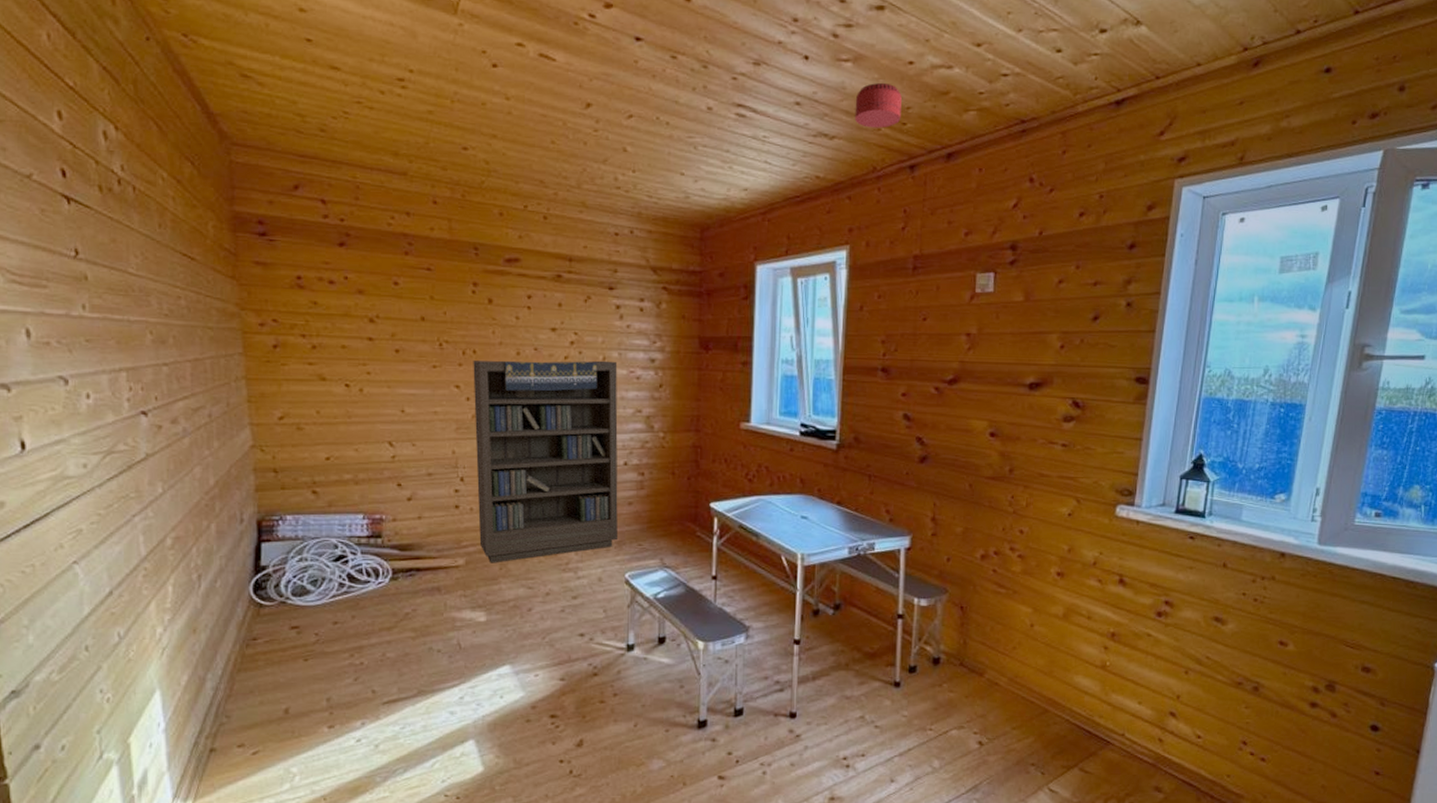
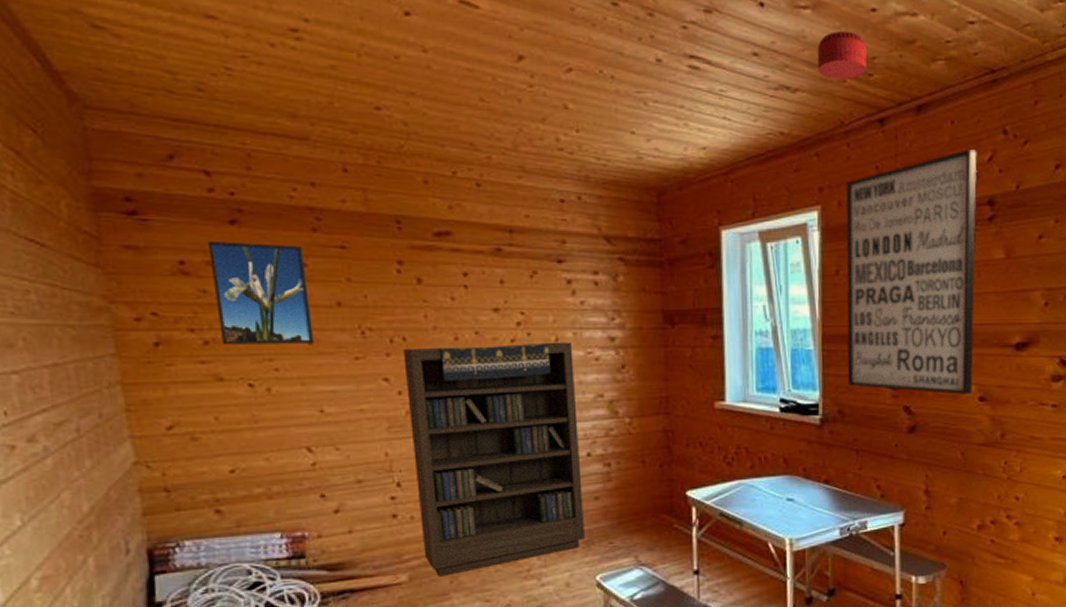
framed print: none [320,260,401,352] -> present [207,241,315,345]
wall art: none [864,195,1003,430] -> present [845,148,978,396]

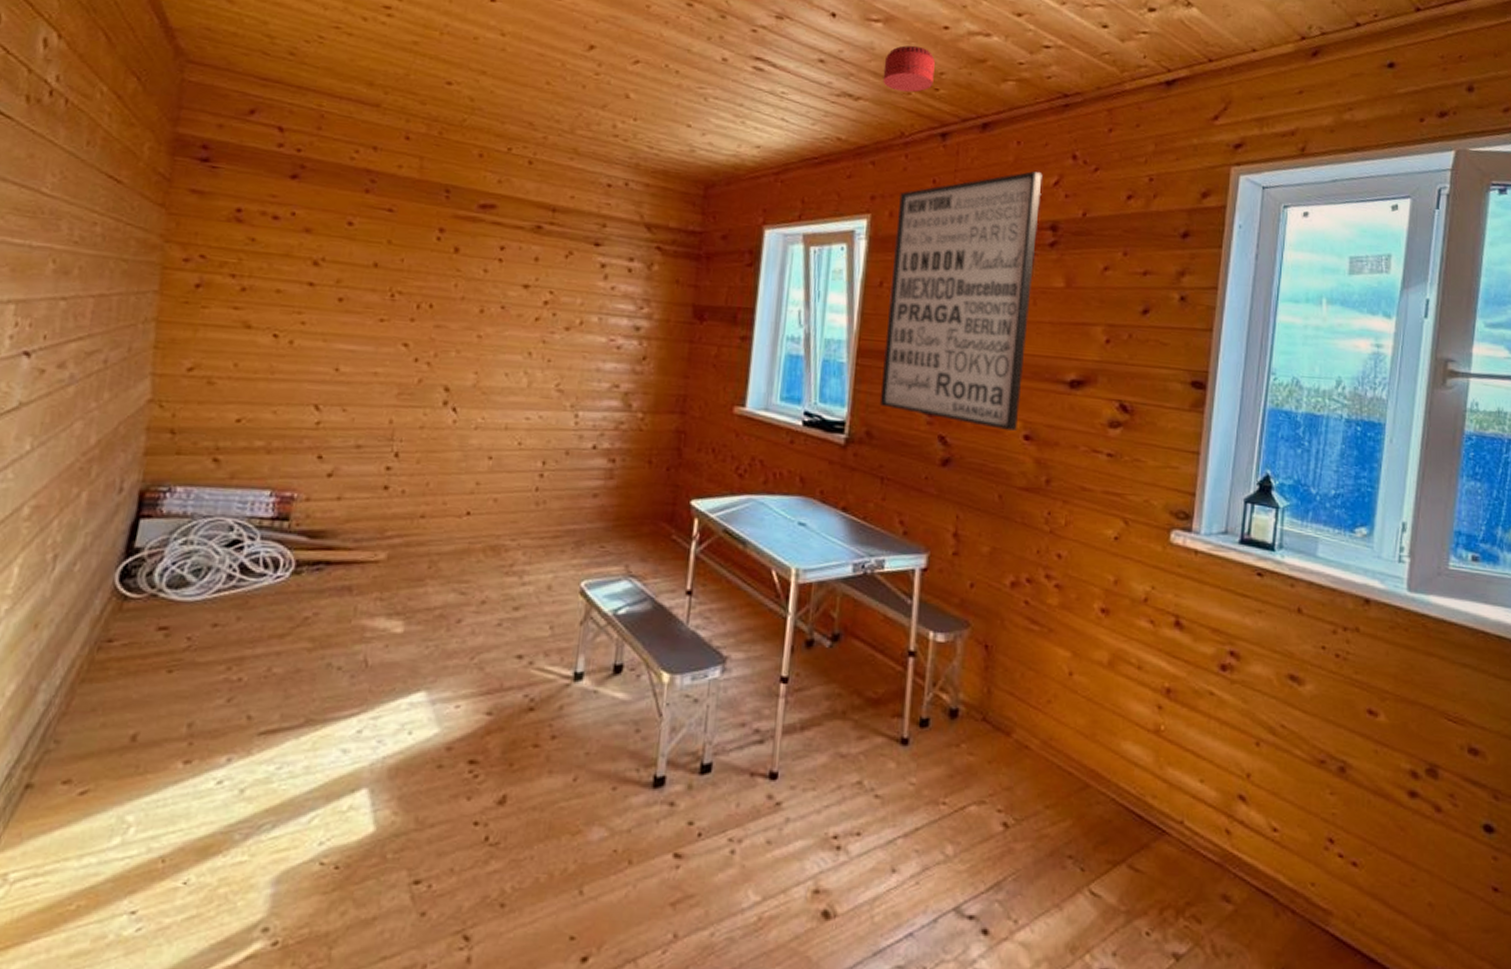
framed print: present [207,241,315,345] -> none [258,193,353,301]
bookcase: present [403,342,585,577] -> none [407,316,596,560]

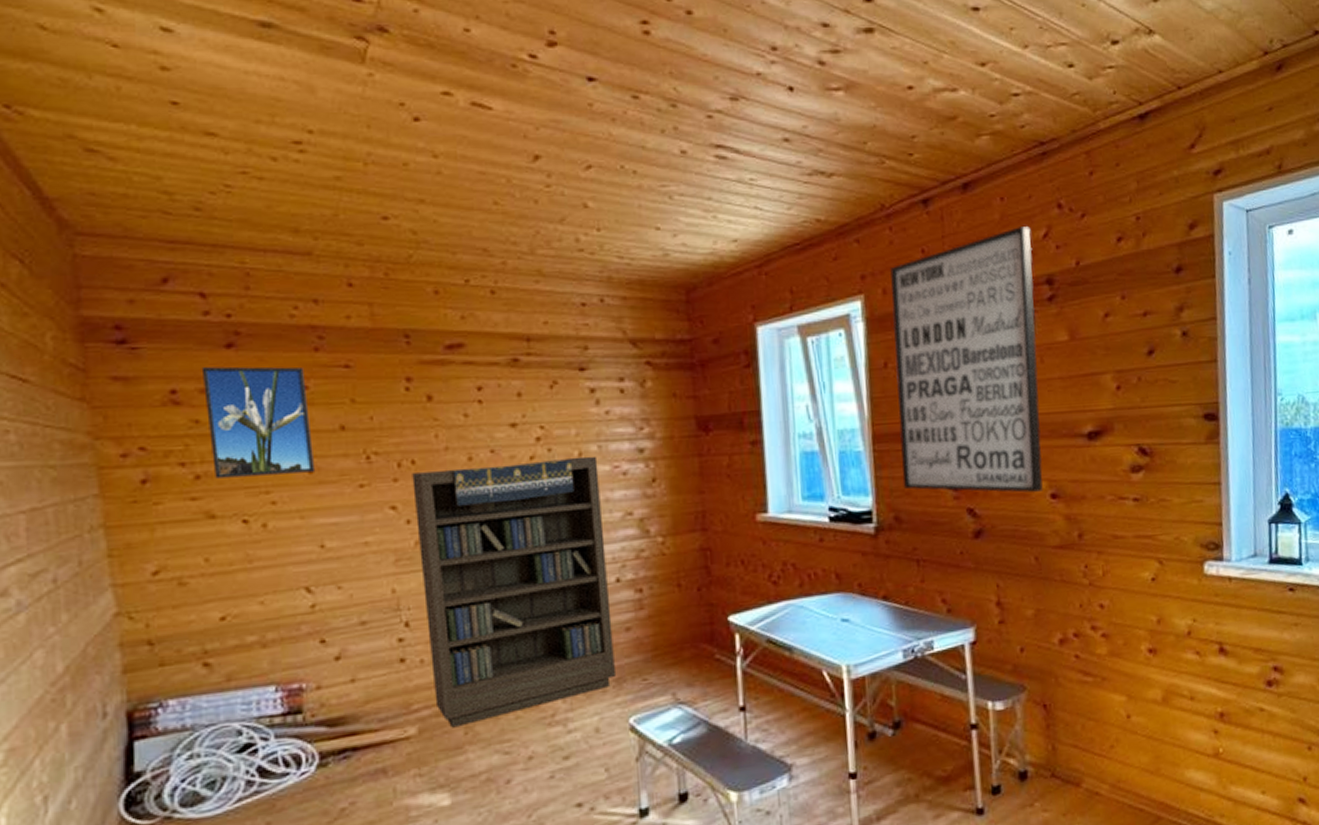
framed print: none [258,193,353,301] -> present [201,366,316,479]
bookcase: none [407,316,596,560] -> present [412,456,615,728]
smoke detector: present [883,45,935,93] -> none [852,111,906,161]

